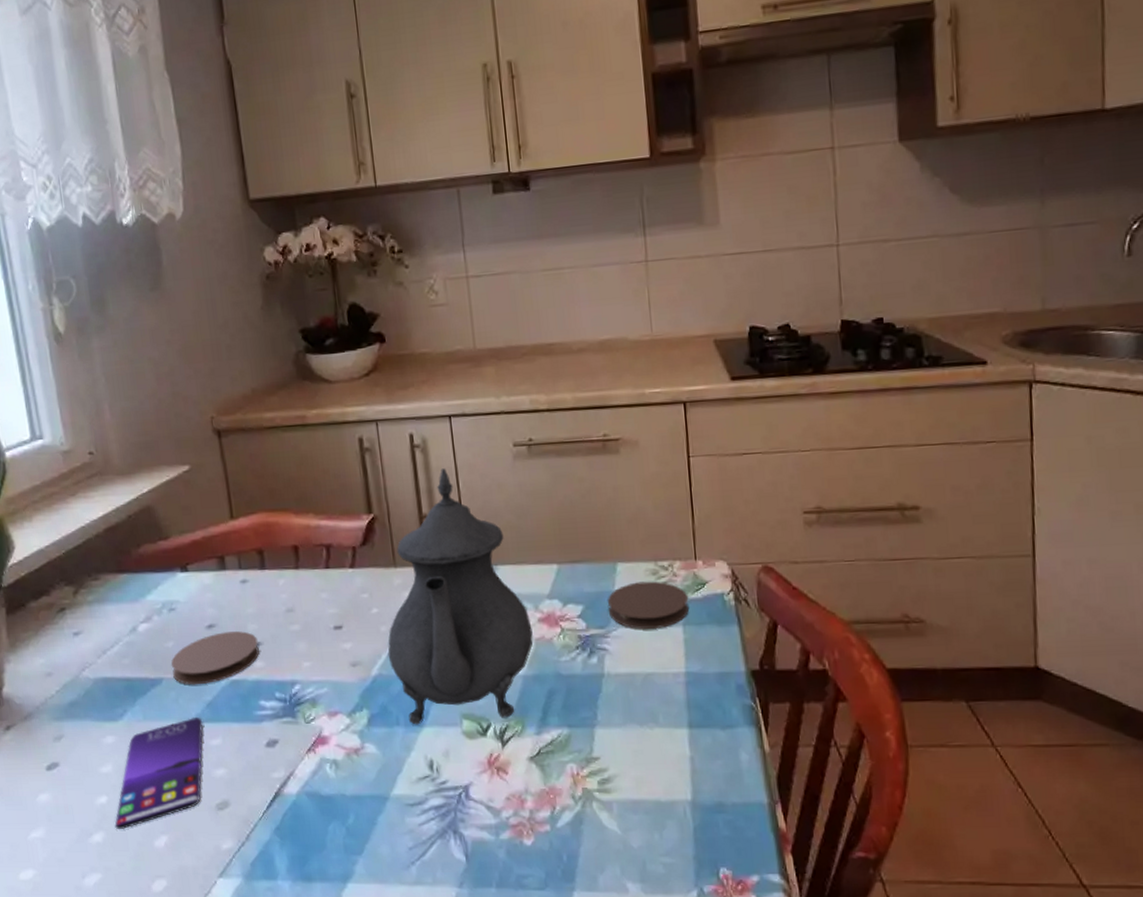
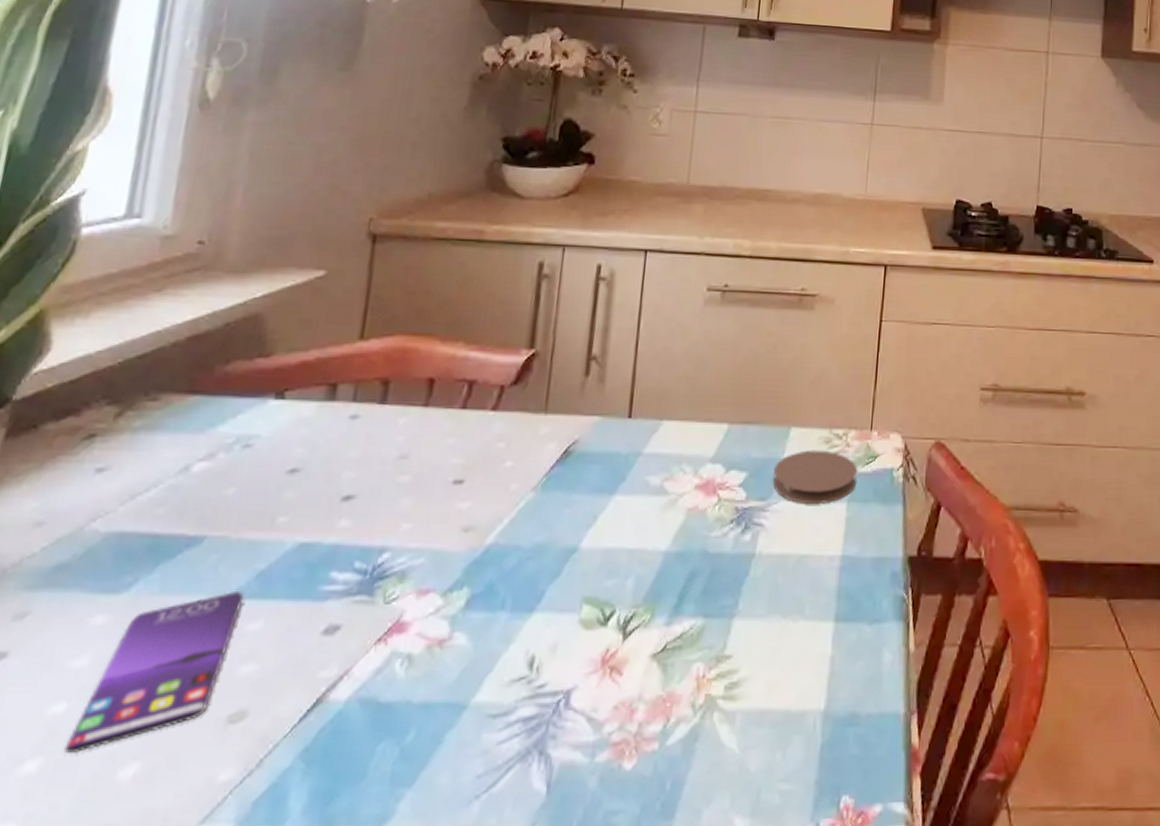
coaster: present [171,631,259,685] -> none [221,479,351,548]
teapot: present [387,468,533,725] -> none [511,306,687,610]

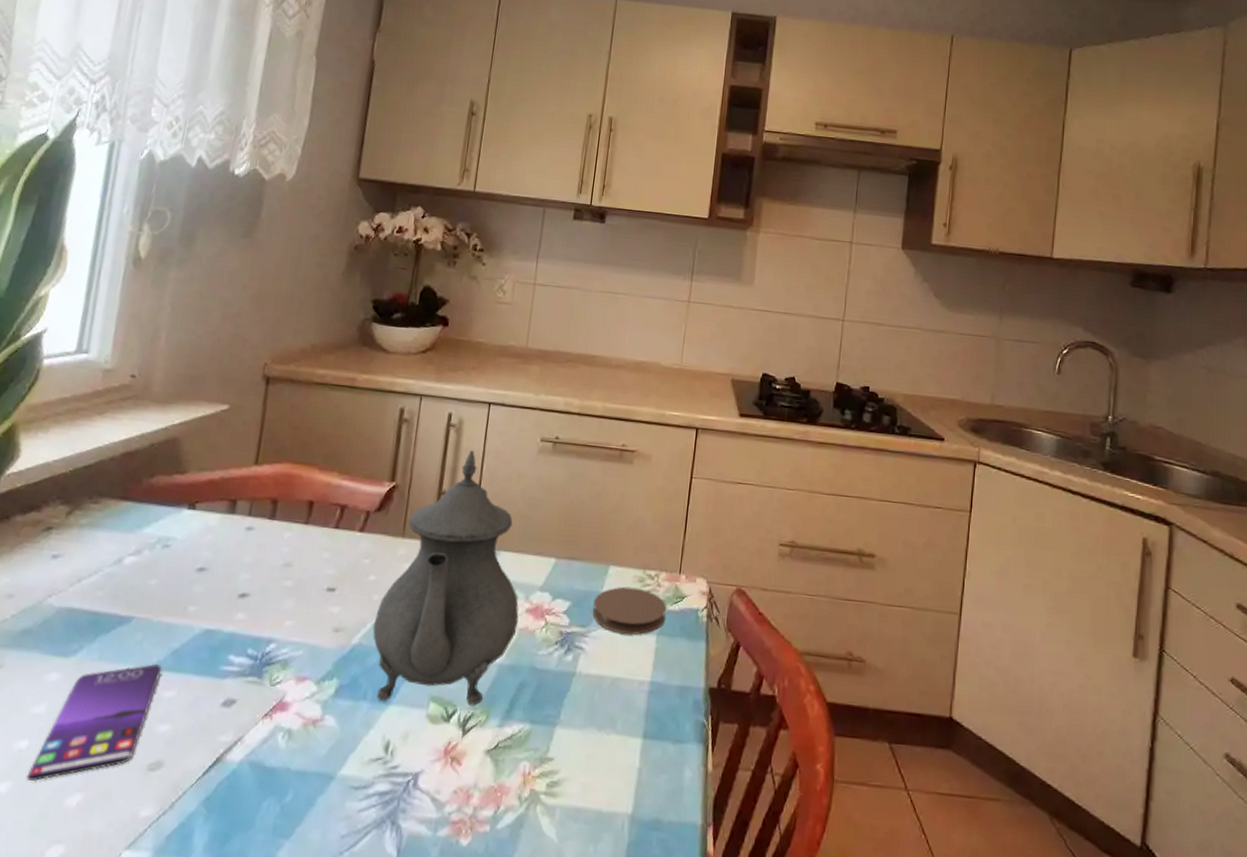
teapot: none [511,306,687,610] -> present [373,450,519,706]

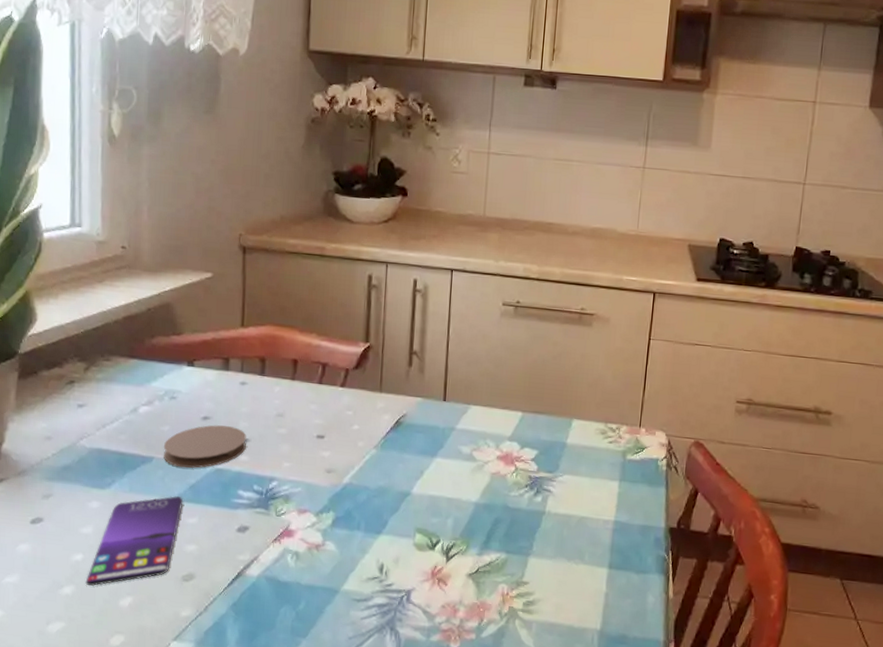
coaster: none [145,577,246,630] -> present [163,425,246,468]
teapot: present [373,450,519,706] -> none [360,314,491,537]
coaster: present [593,586,667,635] -> none [559,438,628,481]

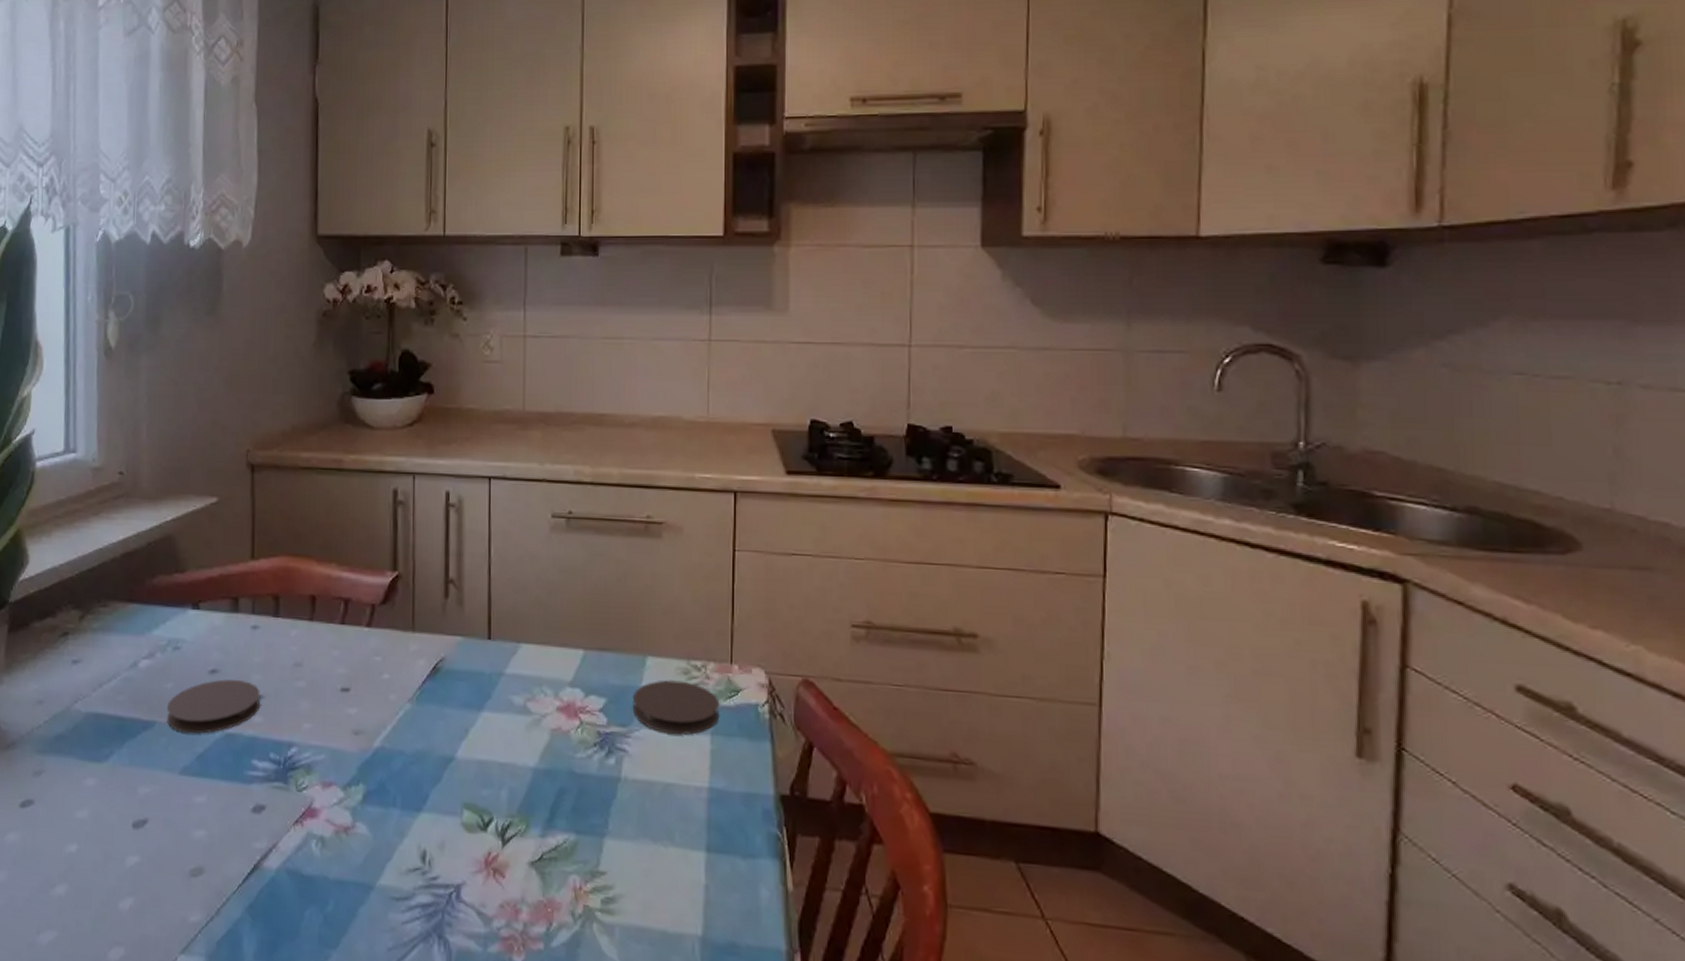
smartphone: present [85,496,184,587] -> none [80,769,190,885]
coaster: none [559,438,628,481] -> present [633,680,720,735]

